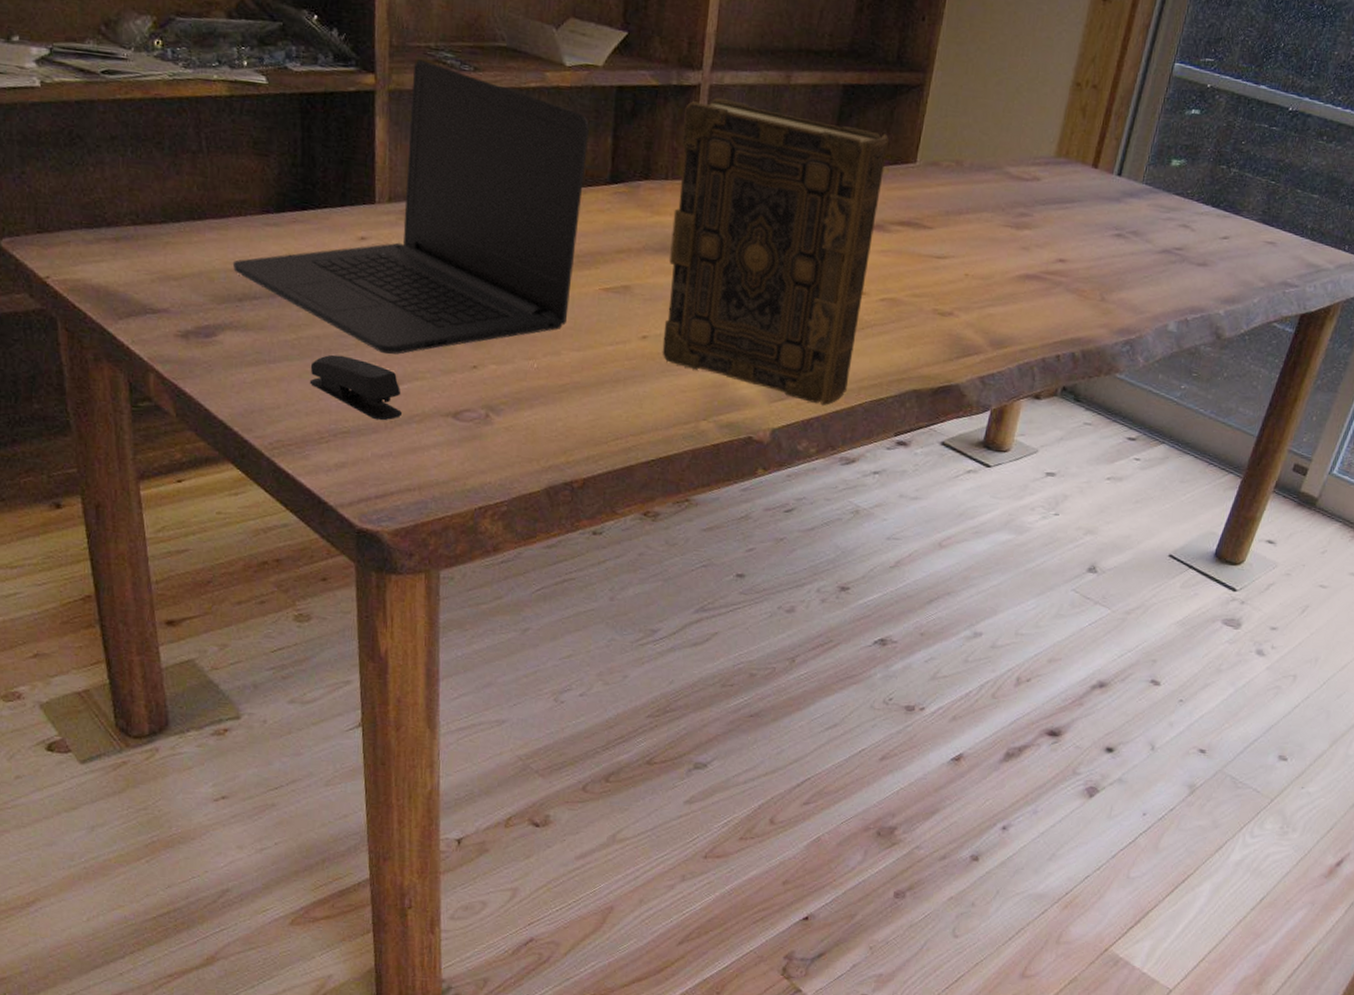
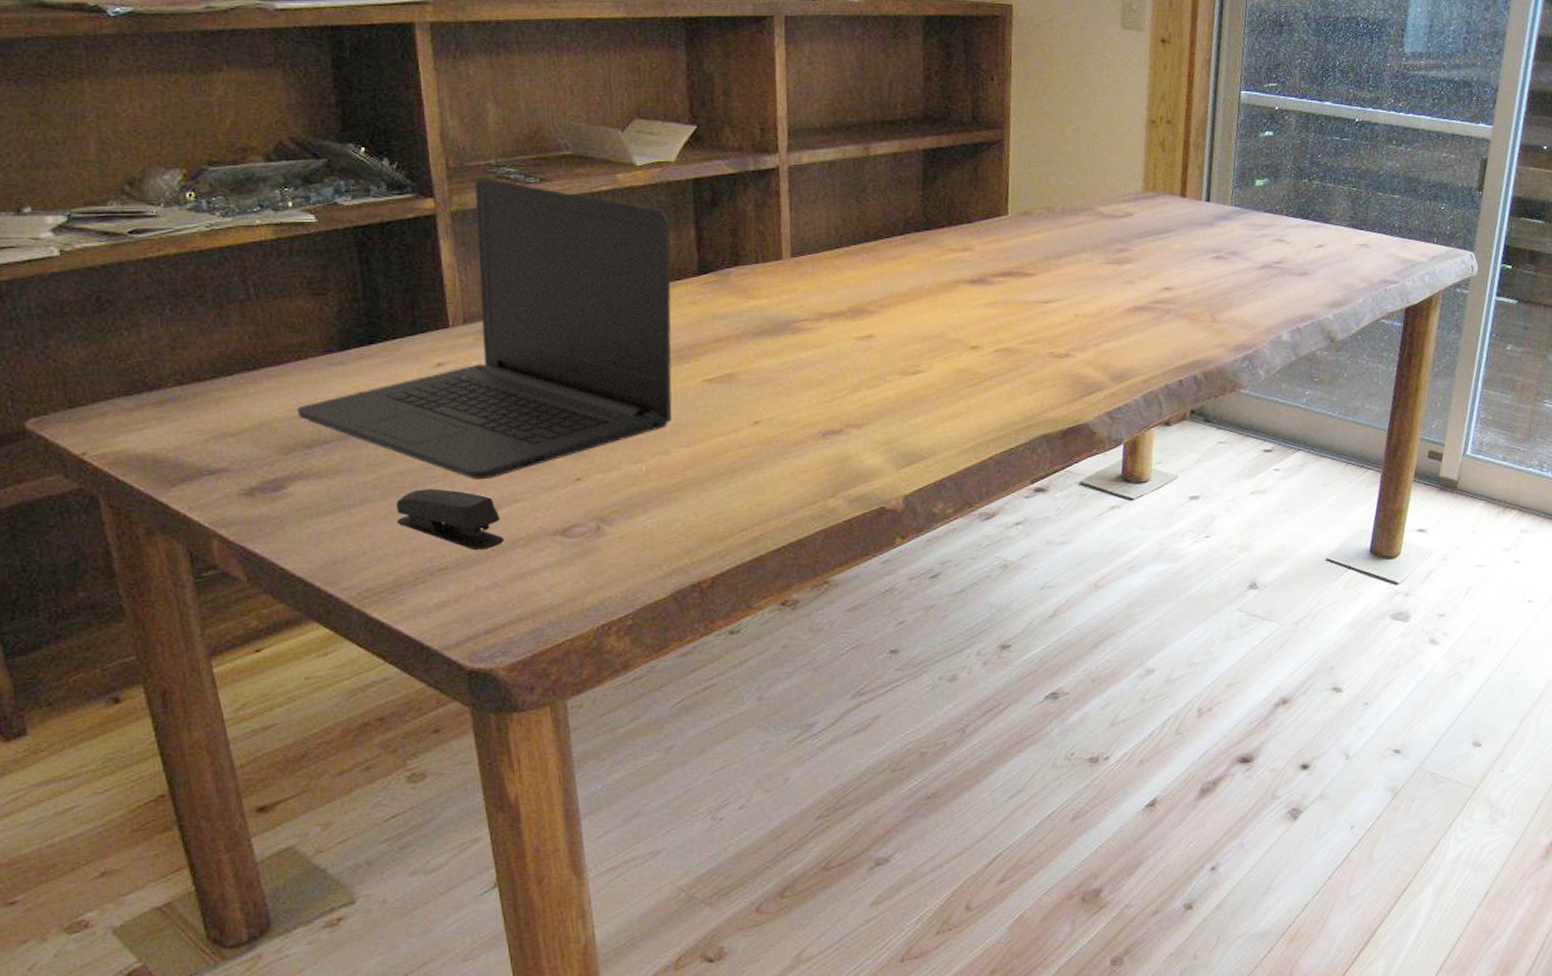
book: present [662,97,889,406] -> none [766,177,978,465]

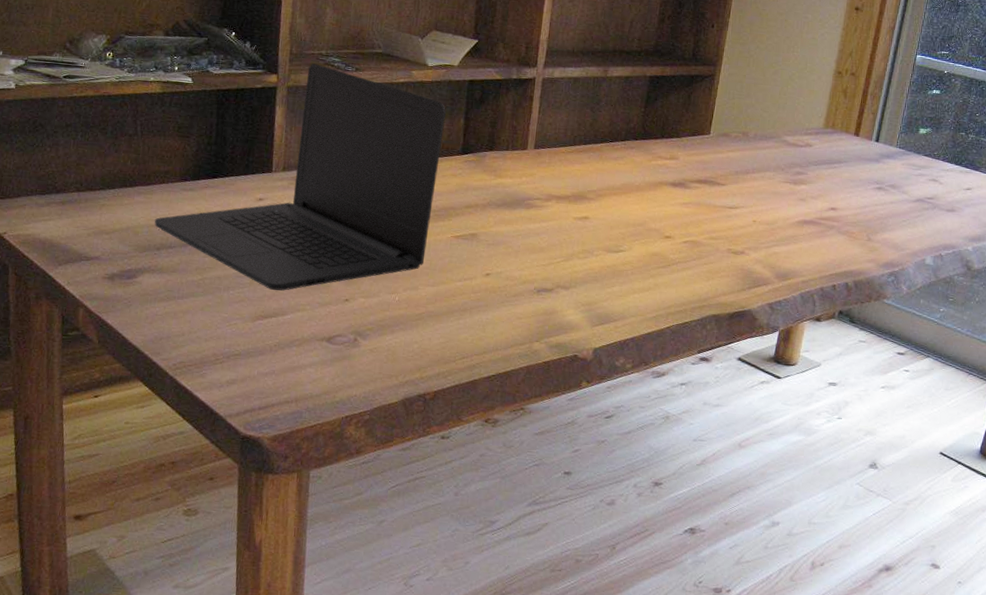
stapler: present [395,488,504,551] -> none [210,291,285,345]

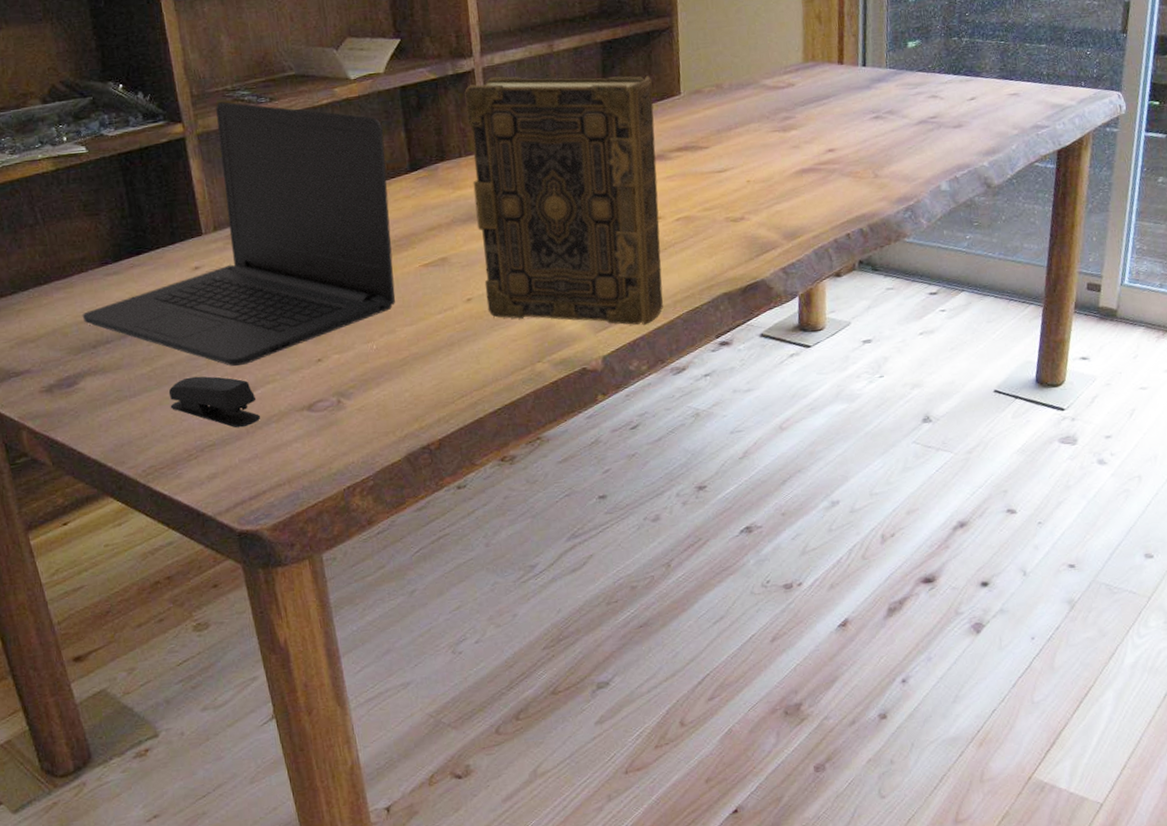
stapler: none [210,291,285,345] -> present [168,376,260,428]
book: none [502,87,687,329] -> present [464,76,663,326]

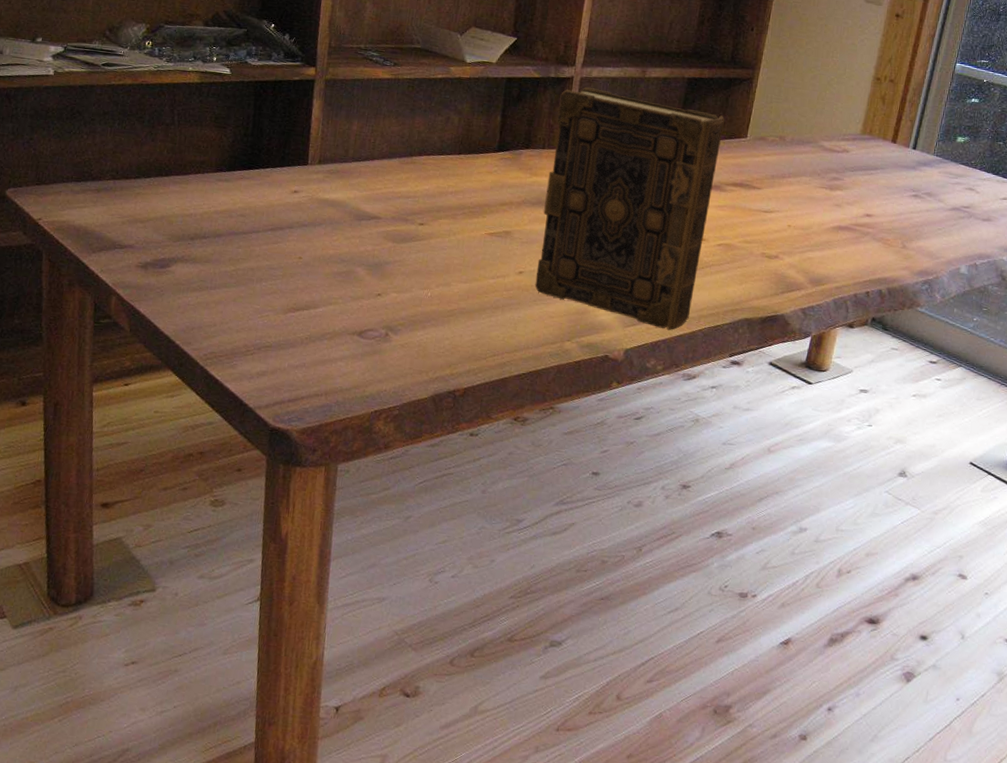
laptop: present [82,102,395,367] -> none [189,57,483,284]
stapler: present [168,376,260,428] -> none [242,283,317,338]

